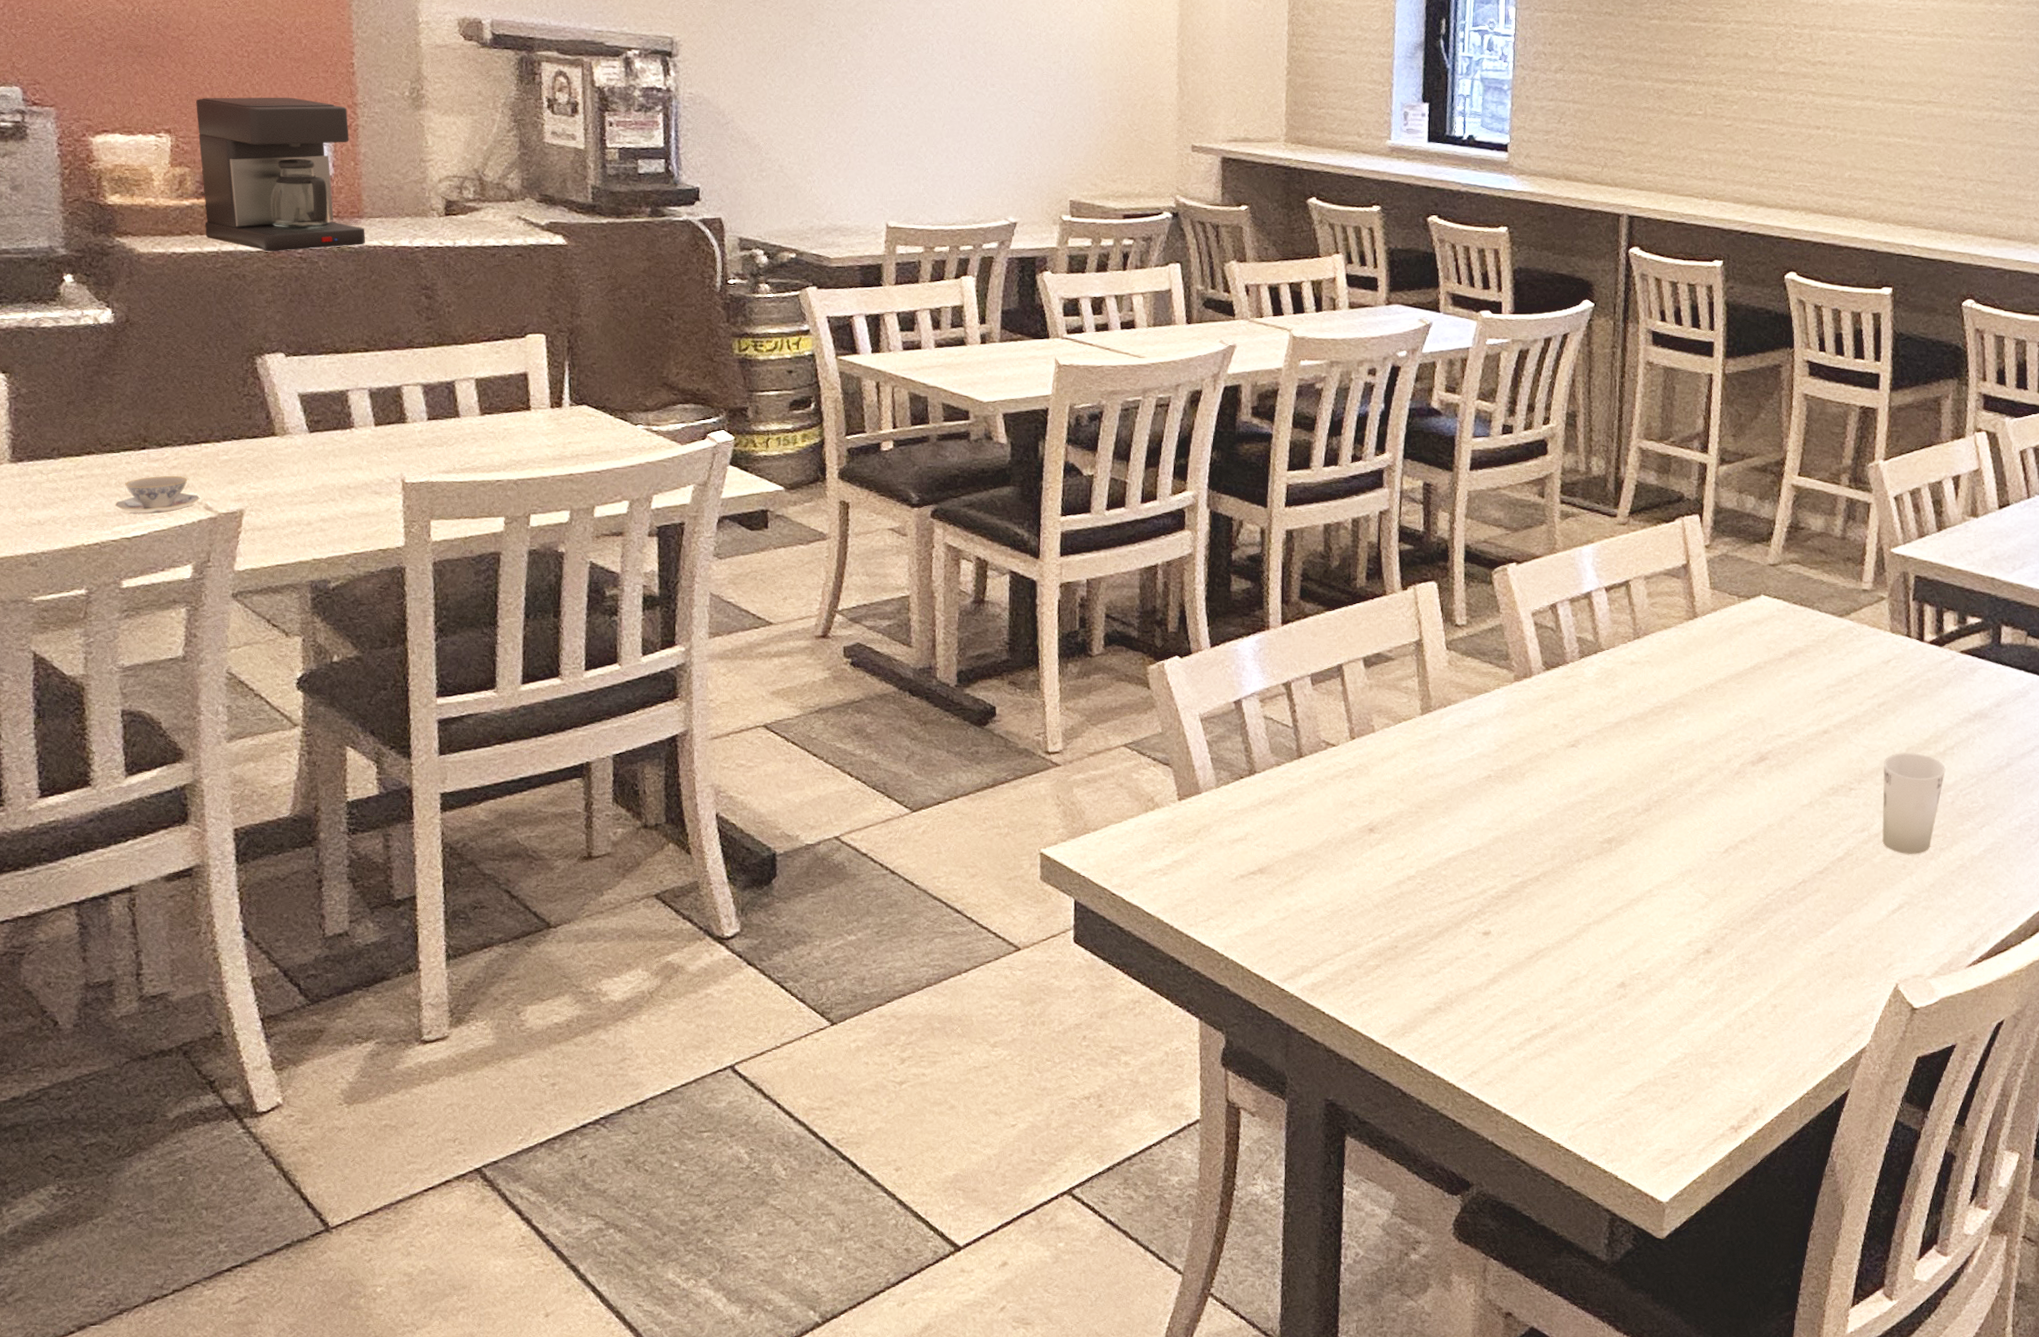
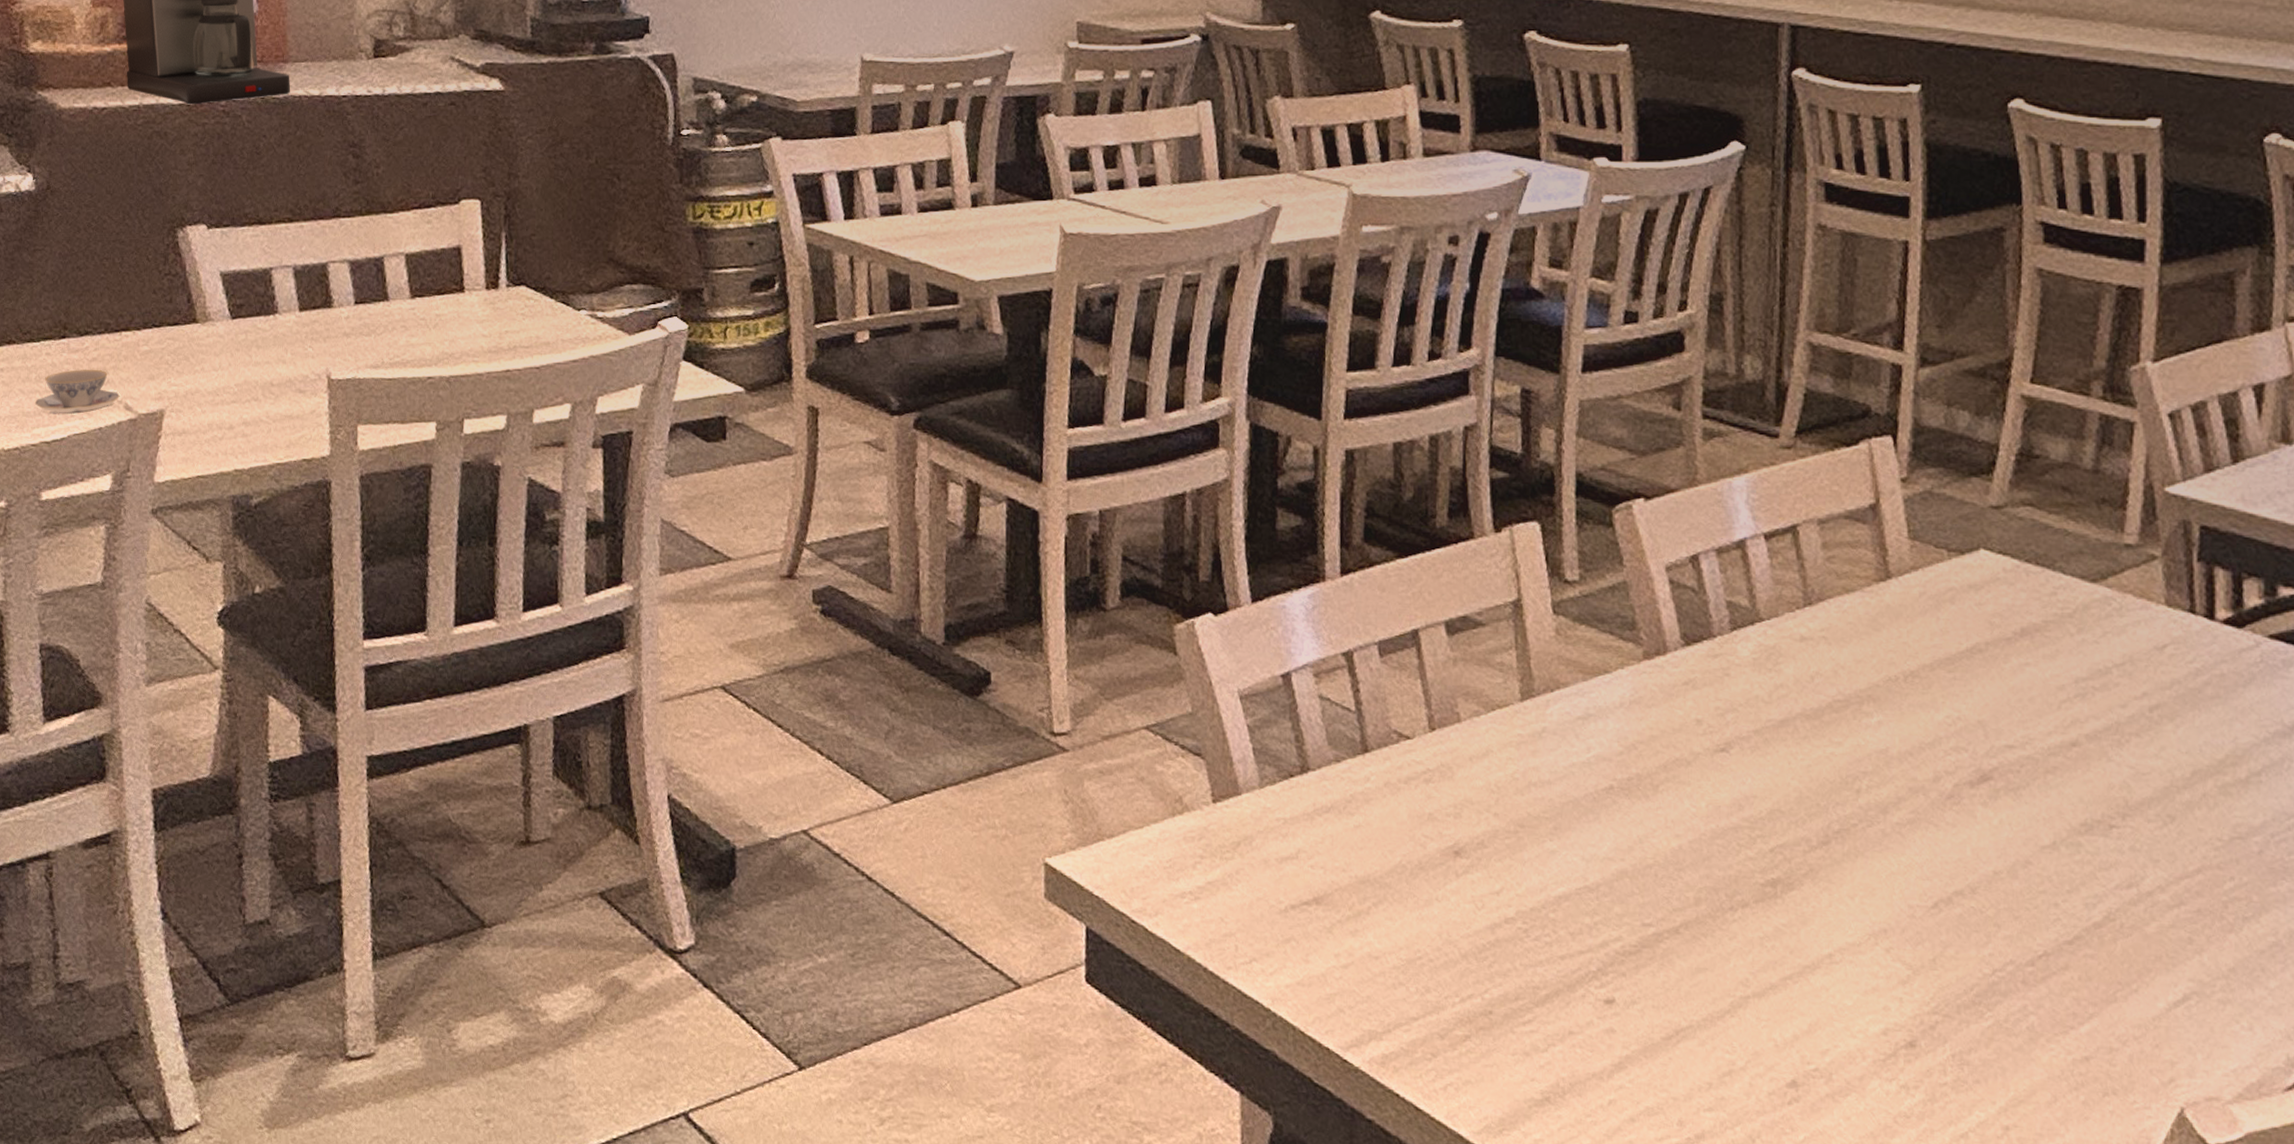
cup: present [1882,753,1946,854] -> none [2158,778,2249,924]

